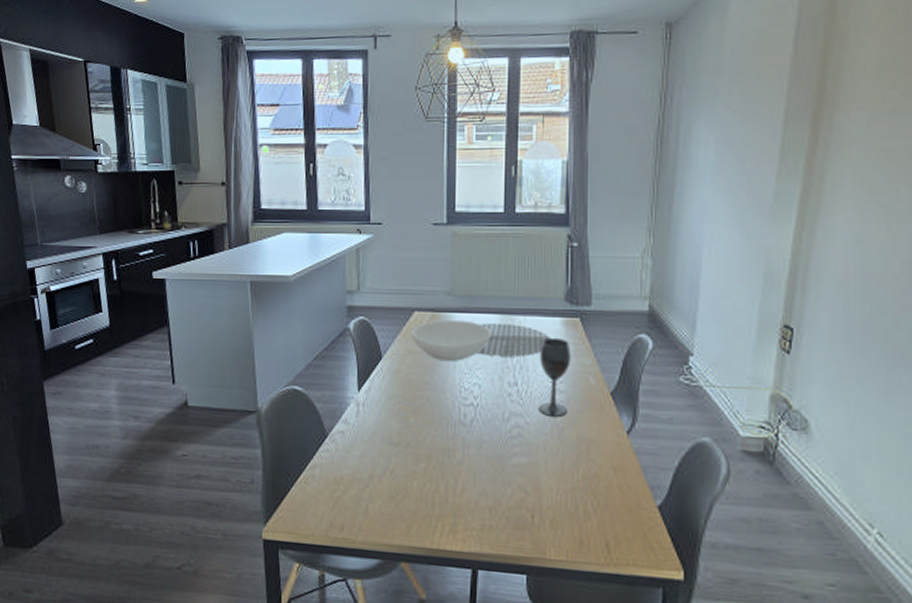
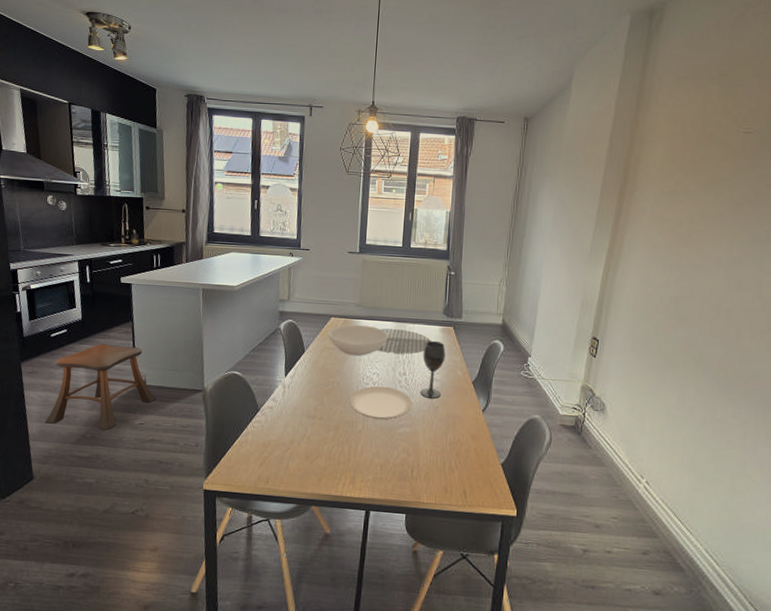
stool: none [73,355,200,463] -> present [45,343,156,430]
plate: none [443,401,528,447] -> present [349,386,413,420]

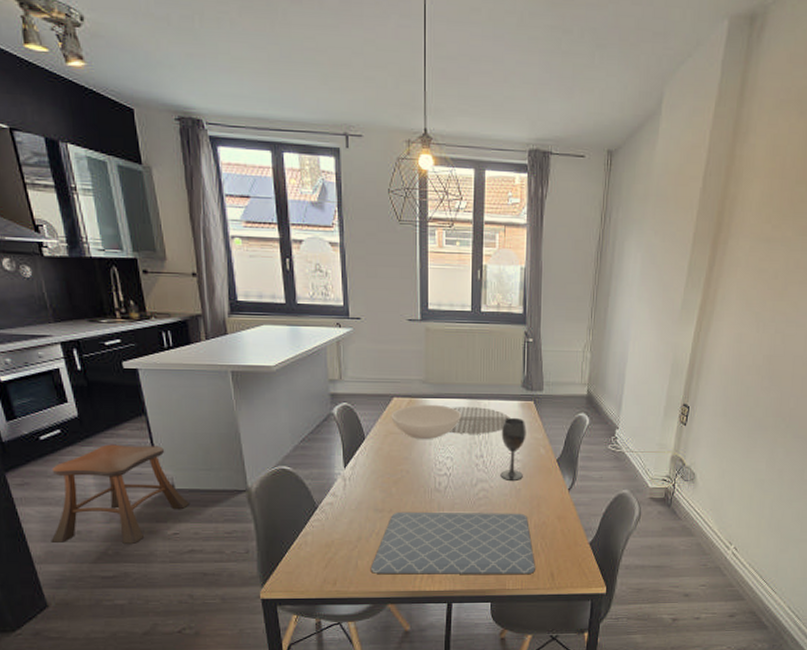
placemat: none [299,419,449,490] -> present [370,511,535,575]
plate: present [349,386,413,420] -> none [421,471,492,508]

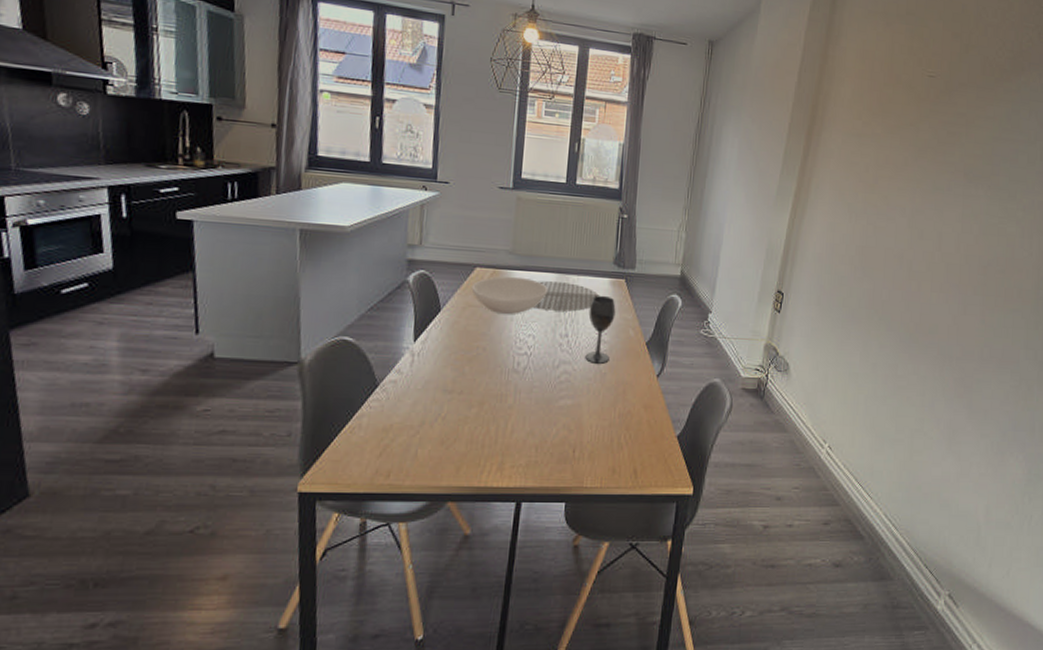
stool: present [51,444,189,544] -> none [50,302,229,421]
placemat: present [370,511,535,575] -> none [431,393,617,471]

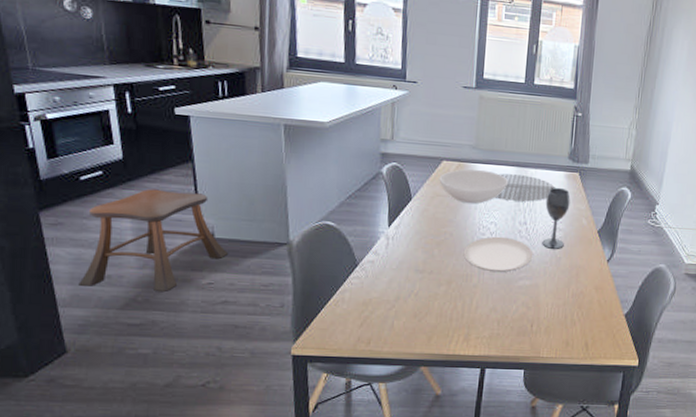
stool: none [50,302,229,421] -> present [78,189,228,291]
plate: none [497,350,576,391] -> present [463,236,533,273]

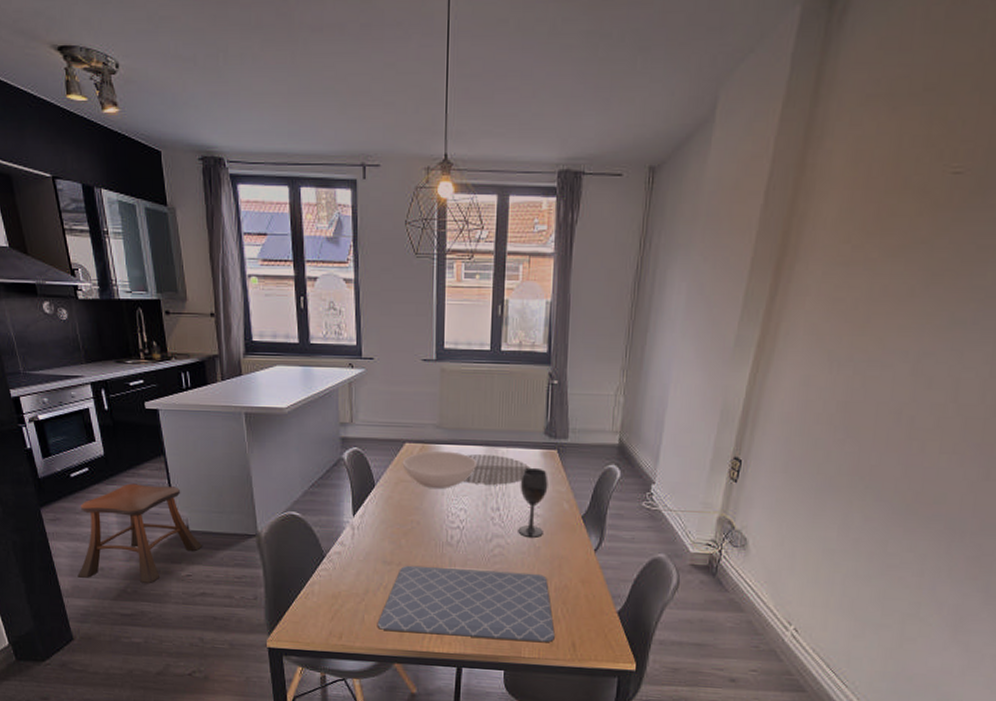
placemat: none [406,273,571,344] -> present [377,565,555,643]
plate: present [463,236,533,273] -> none [432,524,509,564]

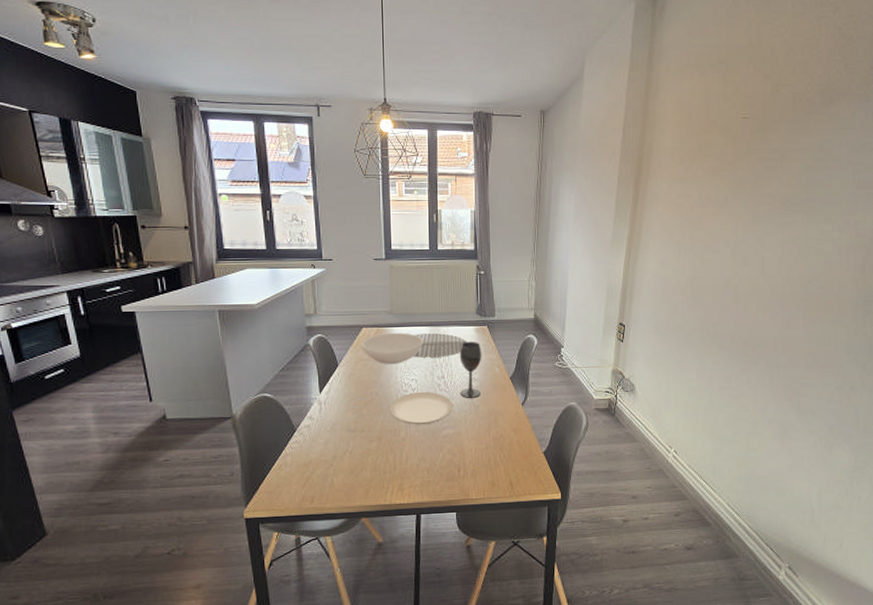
stool: present [77,483,202,583] -> none [52,380,179,474]
placemat: present [377,565,555,643] -> none [345,427,495,490]
plate: none [432,524,509,564] -> present [389,391,453,425]

